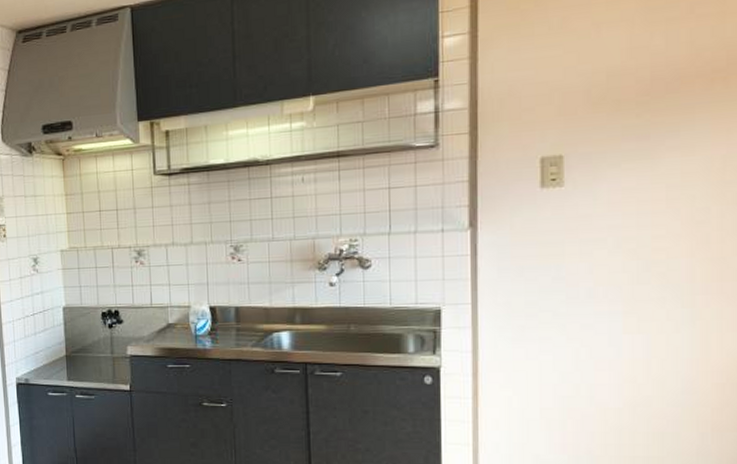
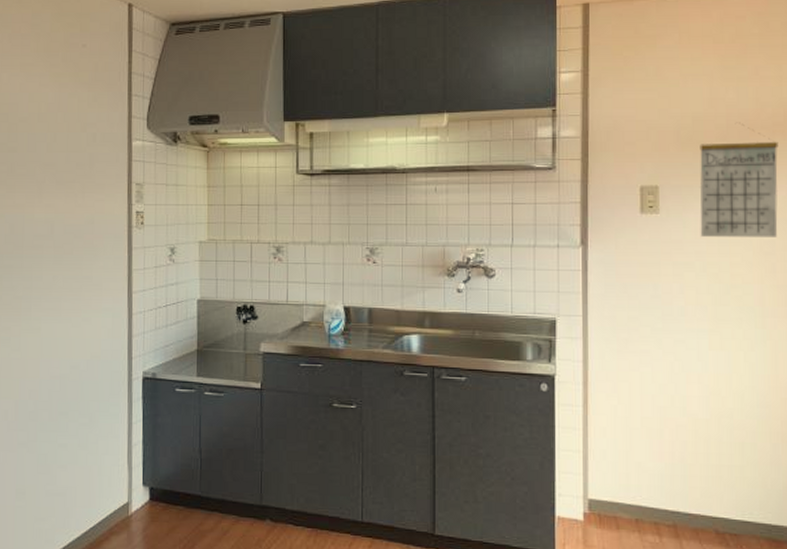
calendar: none [614,72,718,209] -> present [700,122,779,237]

